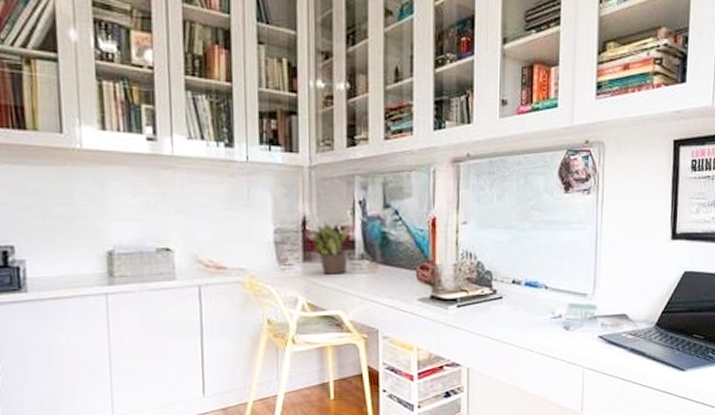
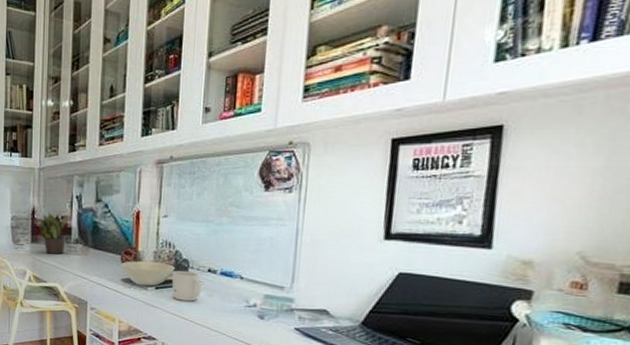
bowl: none [417,276,477,305] -> present [121,261,175,287]
mug: none [474,283,507,318] -> present [171,270,202,302]

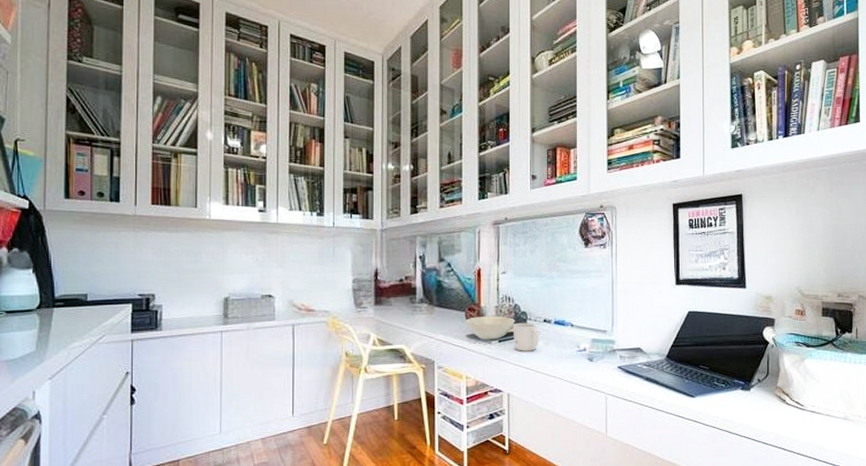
potted plant: present [34,211,67,255] -> none [377,272,411,315]

